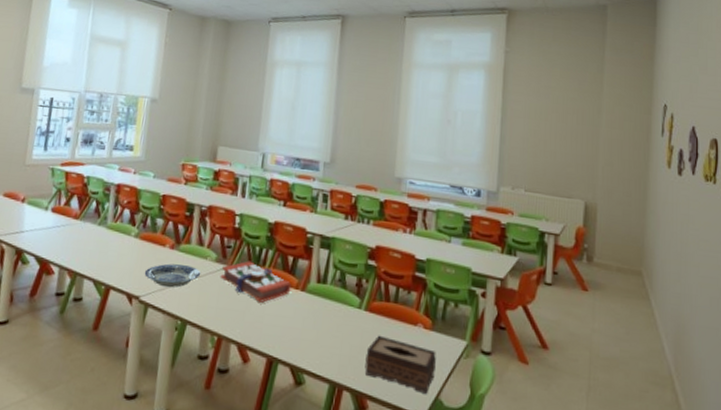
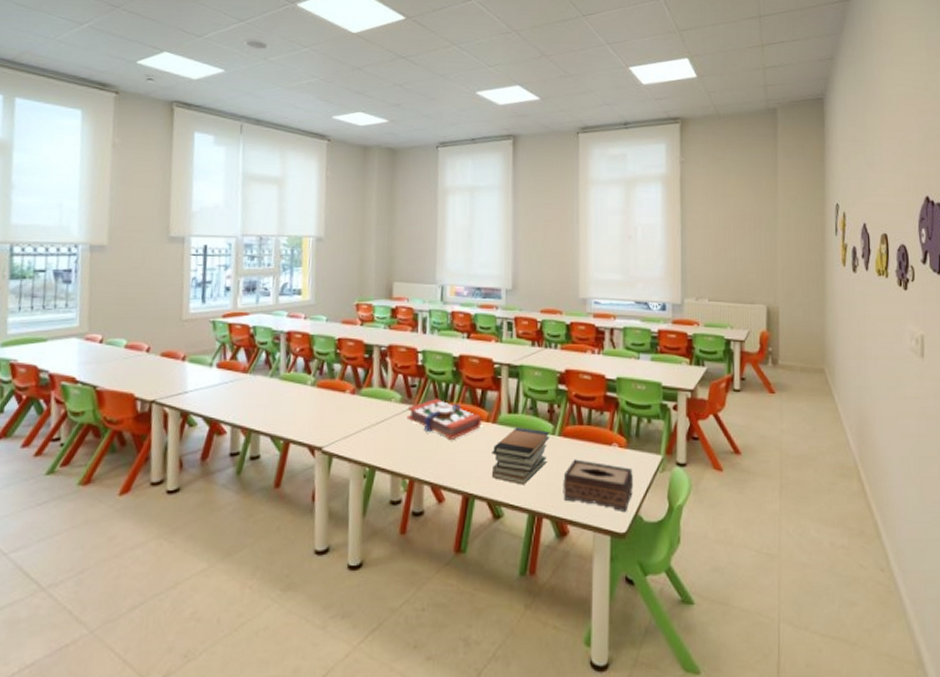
plate: present [144,263,201,288] -> none [325,410,386,435]
book stack: none [296,297,357,355] -> present [491,427,550,485]

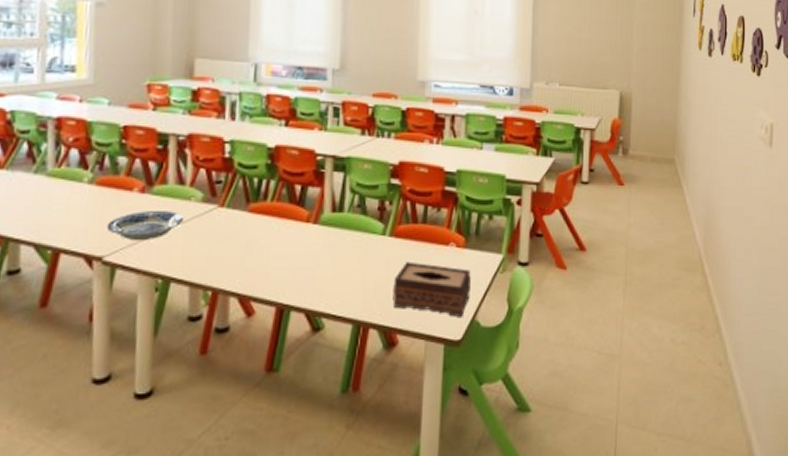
plate: none [325,410,386,435] -> present [106,211,185,241]
book: present [406,398,482,439] -> none [209,196,301,243]
book stack: present [491,427,550,485] -> none [310,228,380,293]

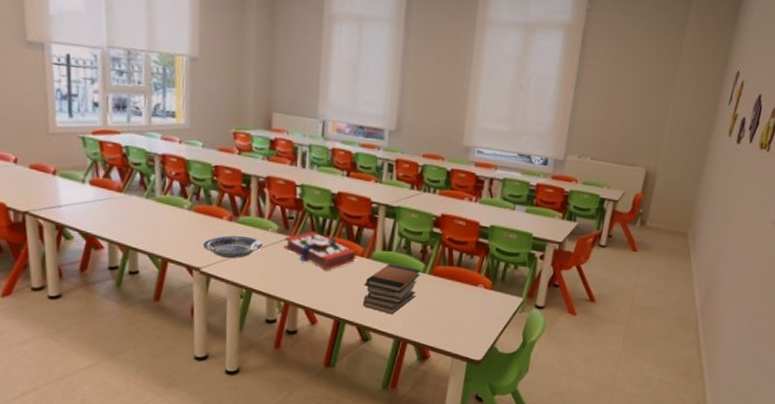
book: none [209,196,301,243] -> present [283,231,357,270]
book stack: none [310,228,380,293] -> present [362,263,421,315]
tissue box: present [393,261,471,318] -> none [428,295,495,344]

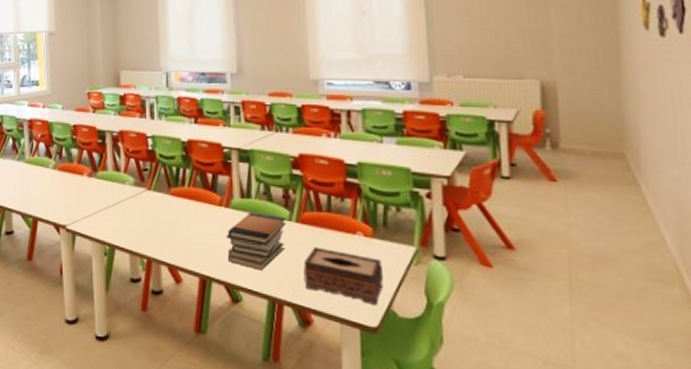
plate: present [202,235,263,259] -> none [67,191,122,215]
book: present [283,231,357,270] -> none [140,182,214,222]
tissue box: none [428,295,495,344] -> present [303,246,383,306]

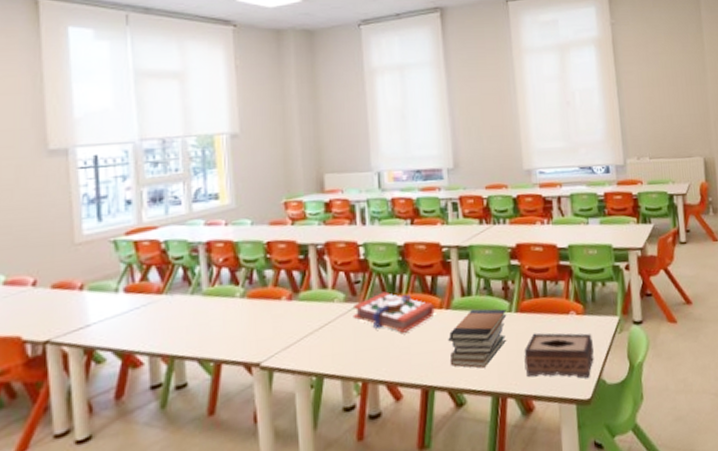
book: none [140,182,214,222] -> present [352,291,435,333]

